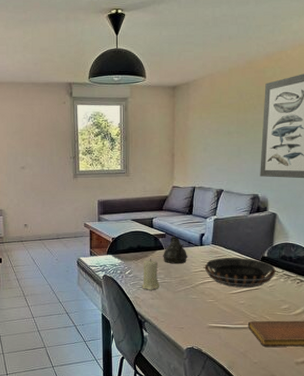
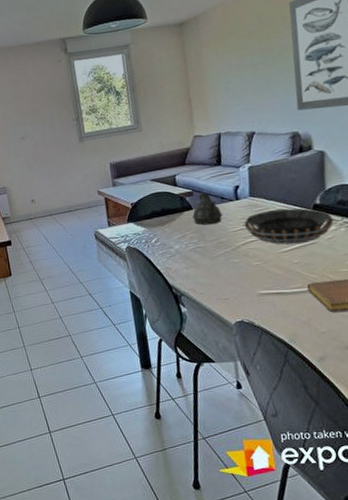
candle: present [142,259,160,290] -> none [170,222,194,259]

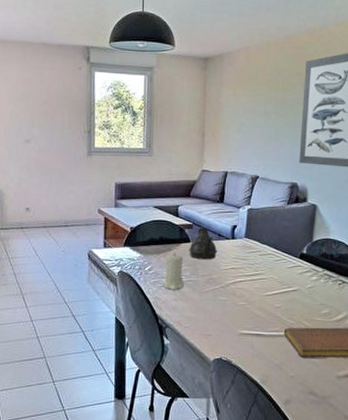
candle: none [170,222,194,259] -> present [163,253,184,290]
decorative bowl: present [242,208,334,245] -> none [235,254,316,289]

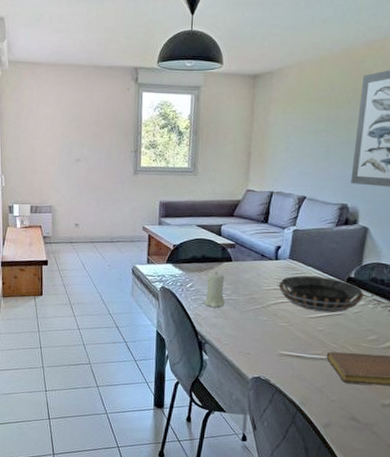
teapot: present [189,227,218,260] -> none [231,246,260,280]
decorative bowl: none [235,254,316,289] -> present [277,275,364,313]

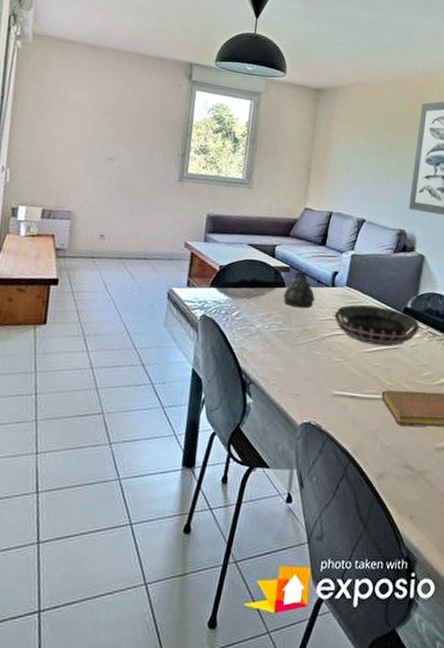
candle: present [204,271,225,308] -> none [251,298,276,341]
teapot: none [231,246,260,280] -> present [283,270,316,308]

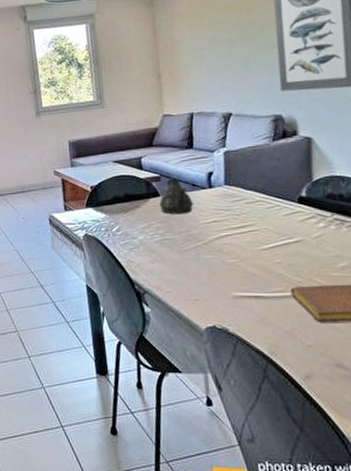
decorative bowl: present [333,304,420,346] -> none [216,200,322,241]

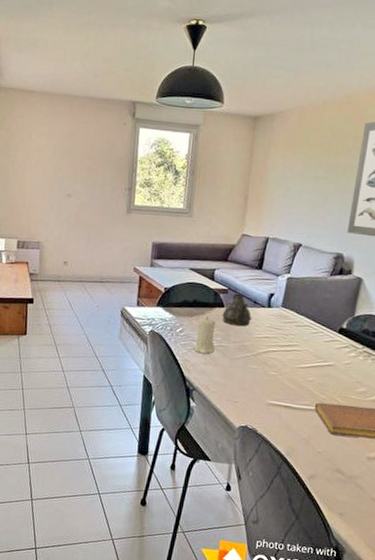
candle: none [133,210,160,251] -> present [193,317,215,354]

